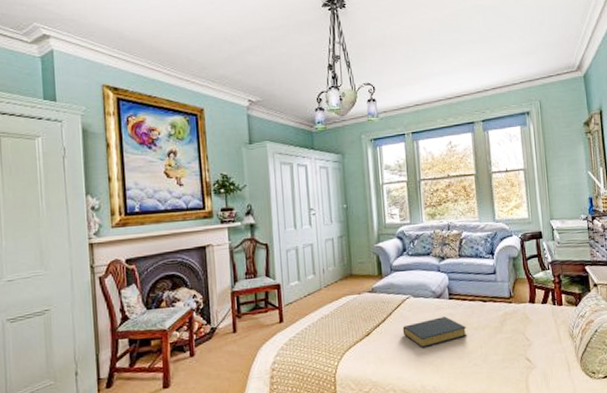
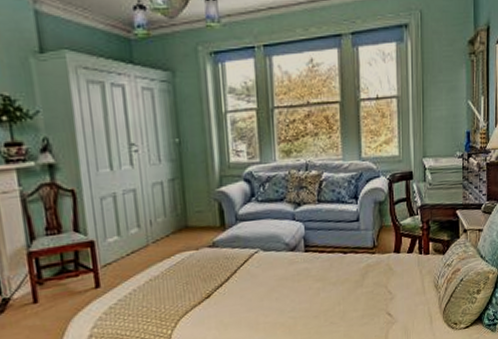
hardback book: present [402,317,467,348] -> none [249,272,324,309]

